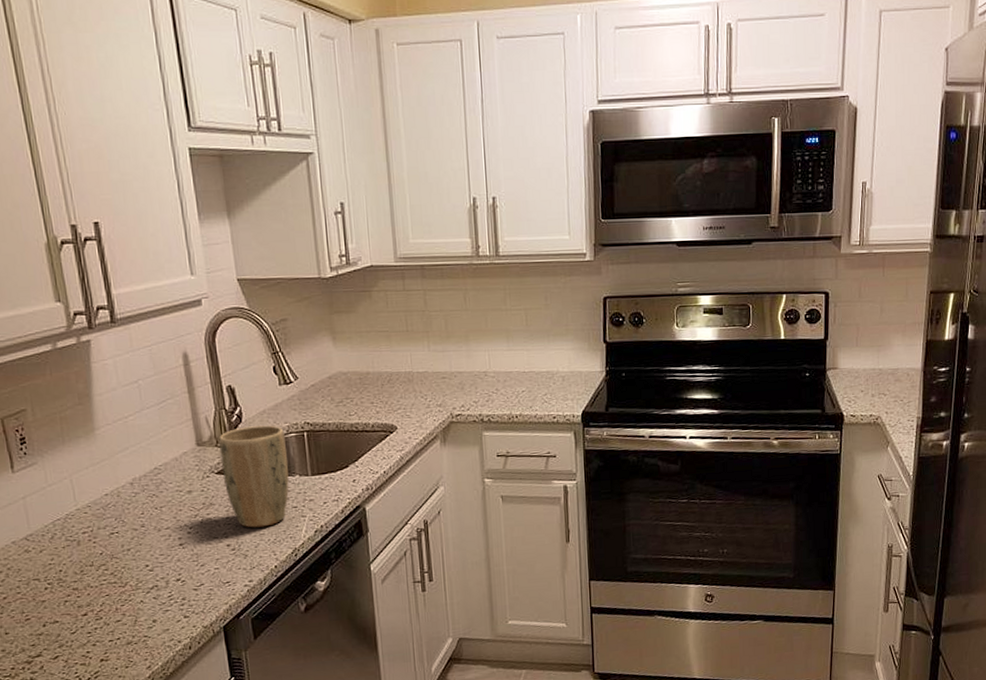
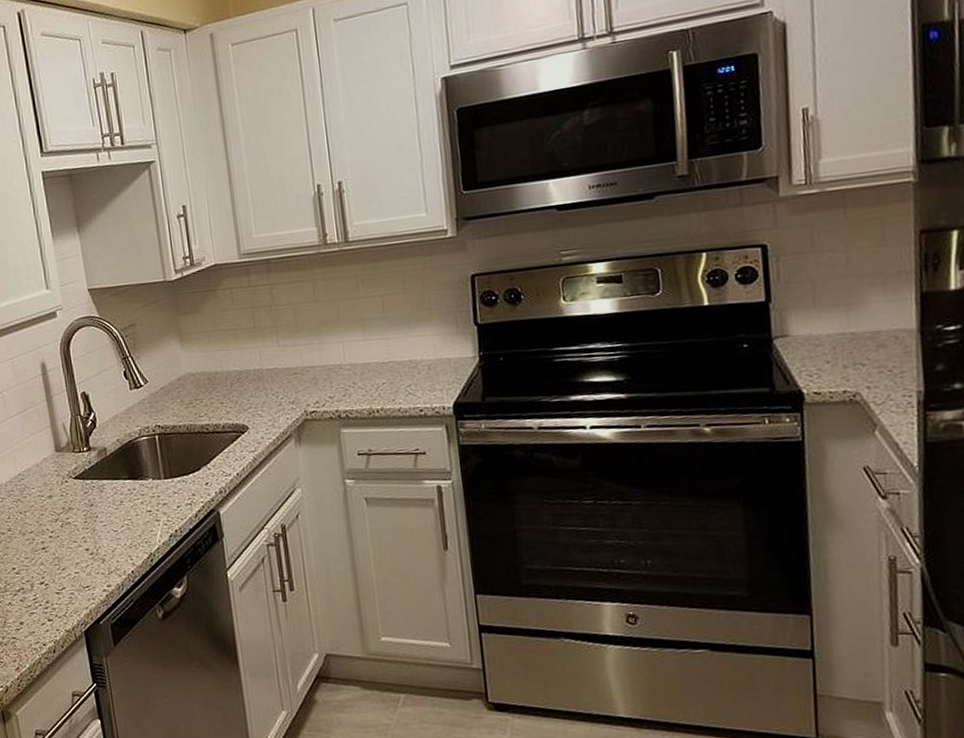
plant pot: present [219,425,289,528] -> none [75,429,143,532]

